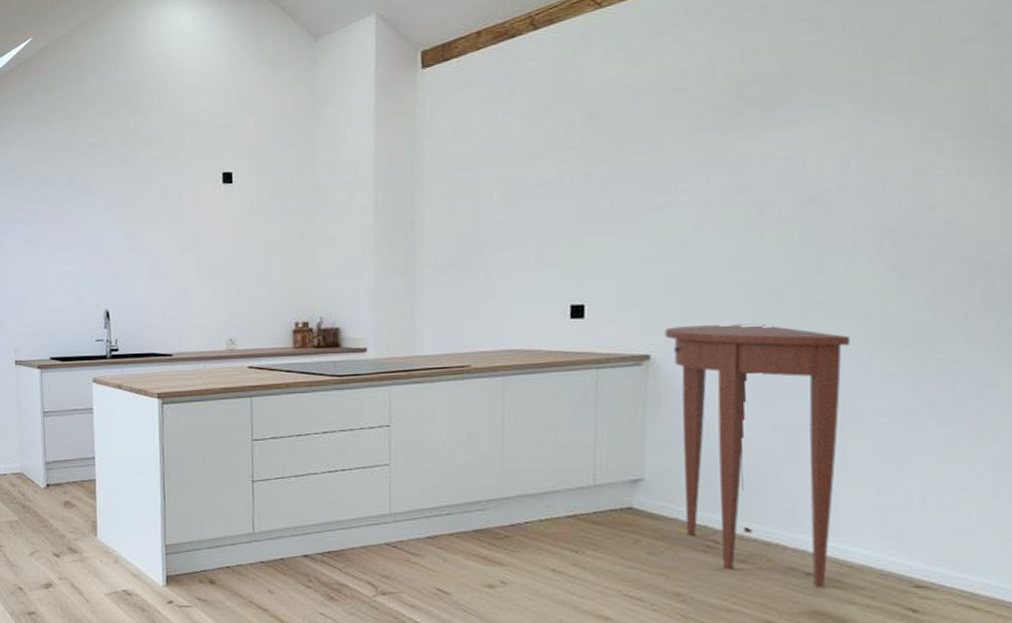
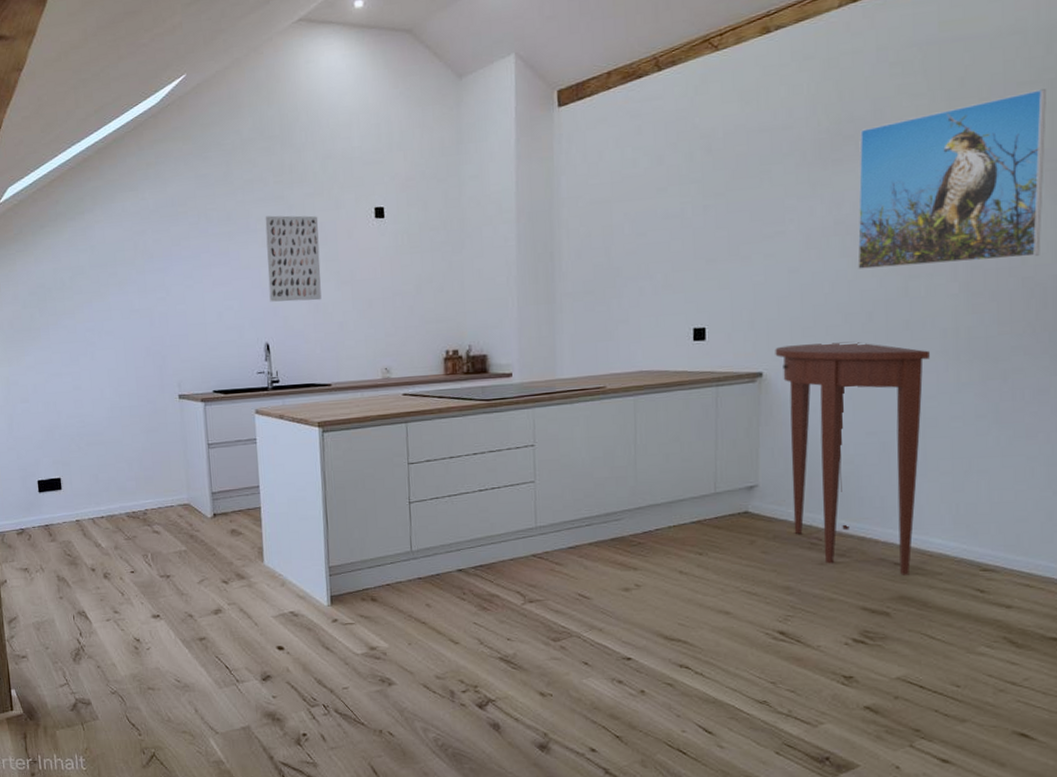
wall art: none [108,180,165,268] -> present [265,215,322,302]
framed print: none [762,46,992,245] -> present [857,89,1046,270]

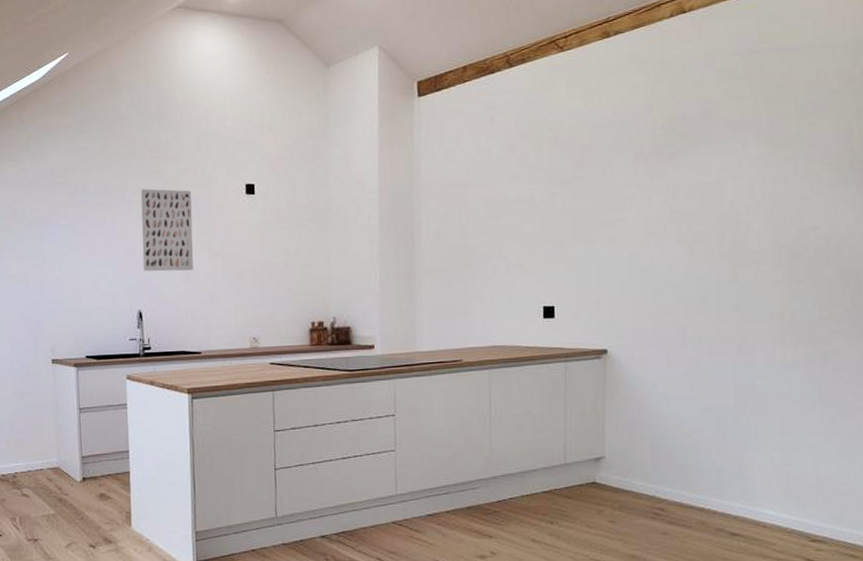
console table: present [775,341,930,575] -> none [618,322,759,545]
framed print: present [857,89,1046,270] -> none [691,97,855,256]

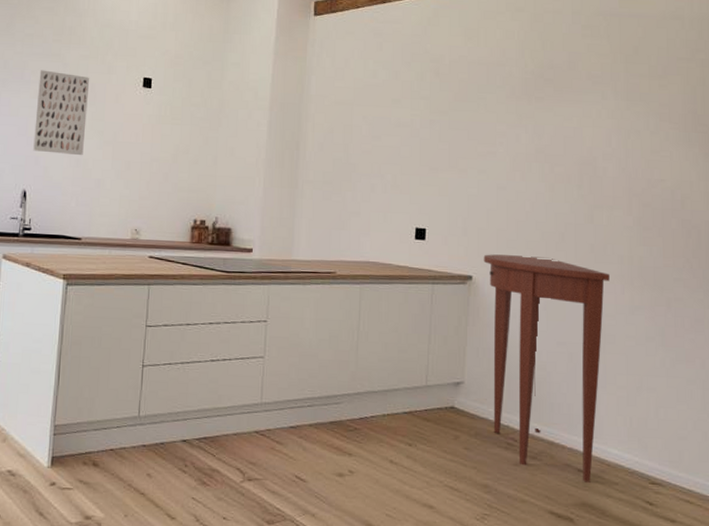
console table: none [618,322,759,545] -> present [483,254,610,483]

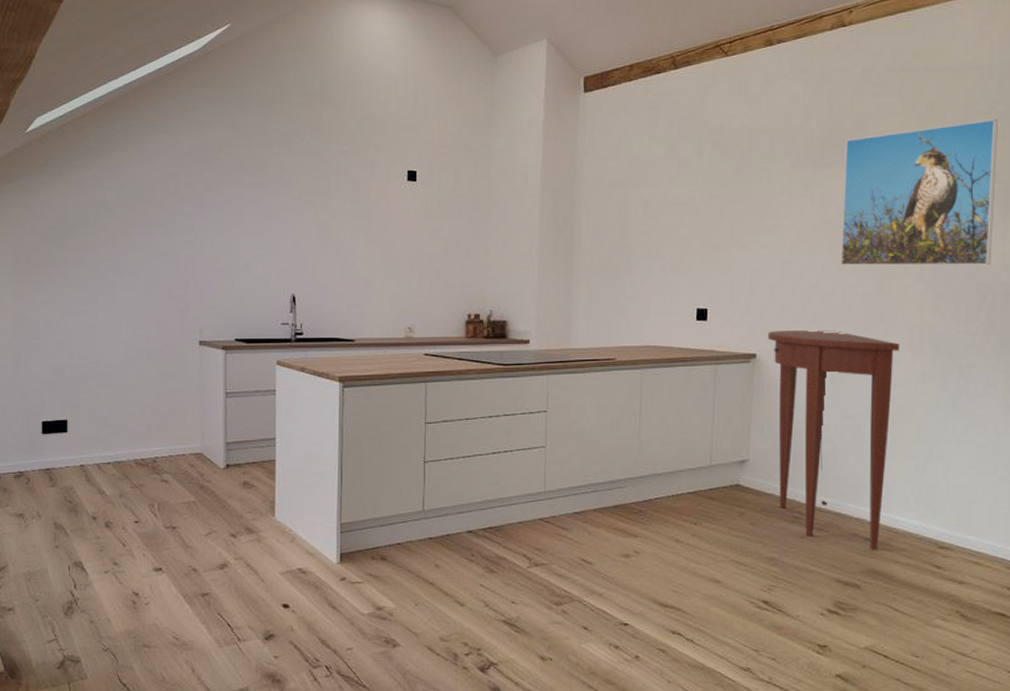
wall art: present [33,70,90,156] -> none [299,169,352,256]
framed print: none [553,66,699,203] -> present [841,119,998,266]

